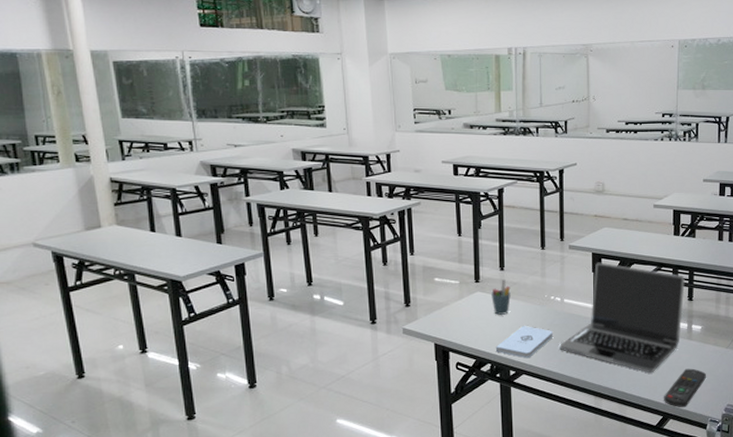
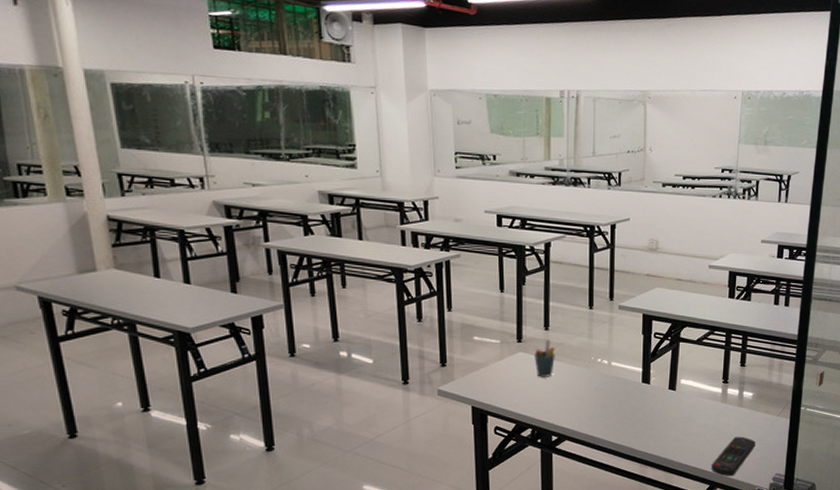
notepad: present [495,325,552,359] -> none [537,388,598,424]
laptop: present [559,262,685,374] -> none [605,324,738,441]

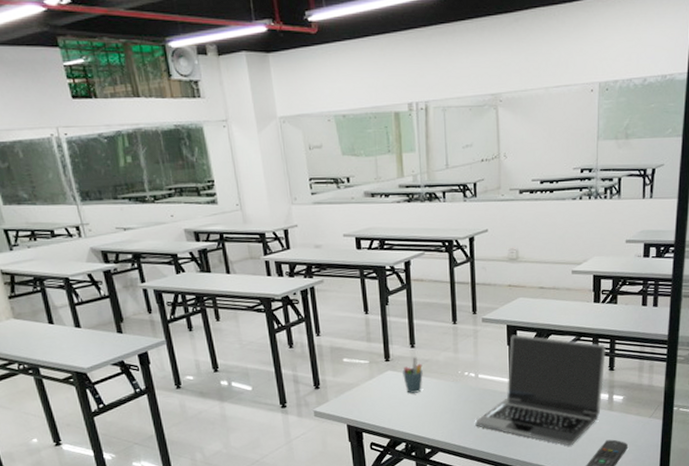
laptop: none [605,324,738,441] -> present [475,334,606,446]

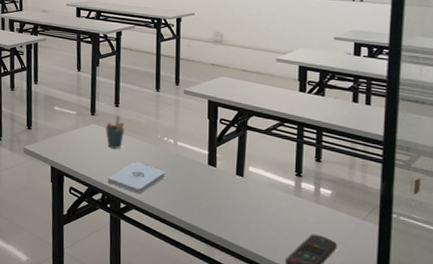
notepad: none [409,402,468,436] -> present [107,161,164,194]
laptop: present [475,334,606,446] -> none [171,110,312,232]

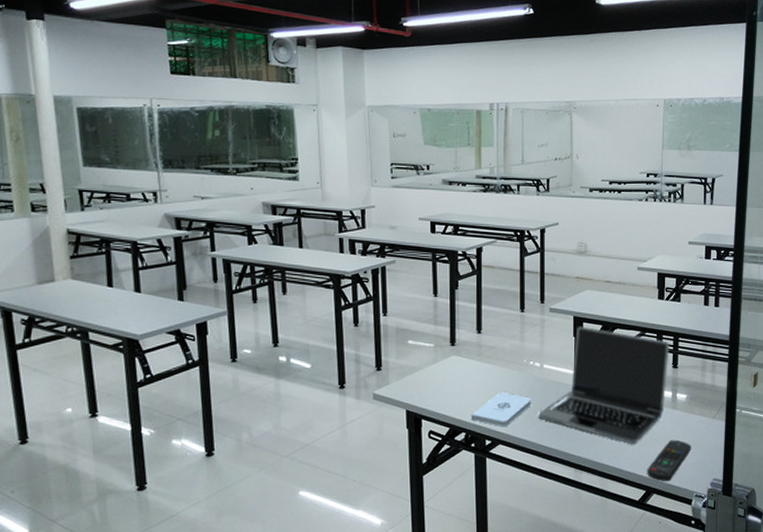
pen holder: present [106,115,125,149] -> none [467,343,488,380]
laptop: none [171,110,312,232] -> present [538,326,669,445]

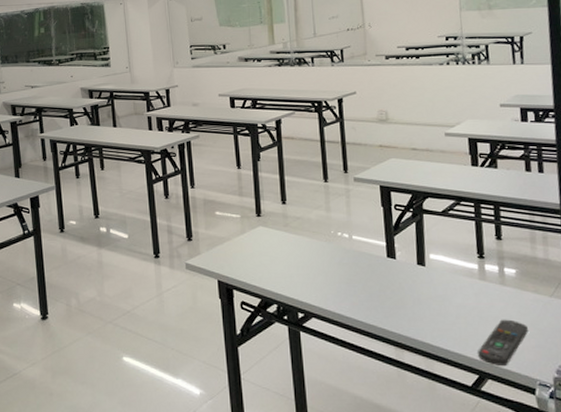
notepad: present [470,391,531,427] -> none [281,263,342,300]
laptop: present [538,326,669,445] -> none [351,195,491,323]

